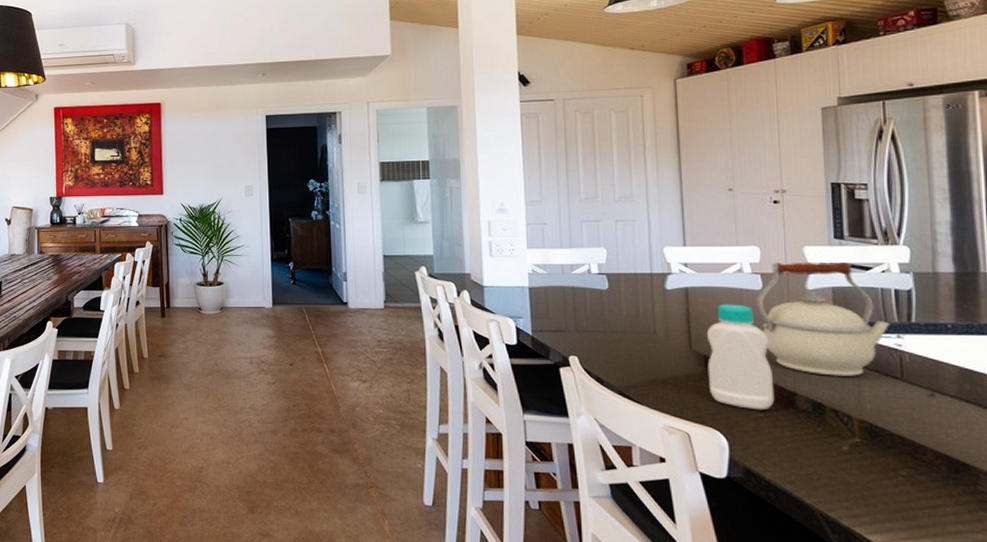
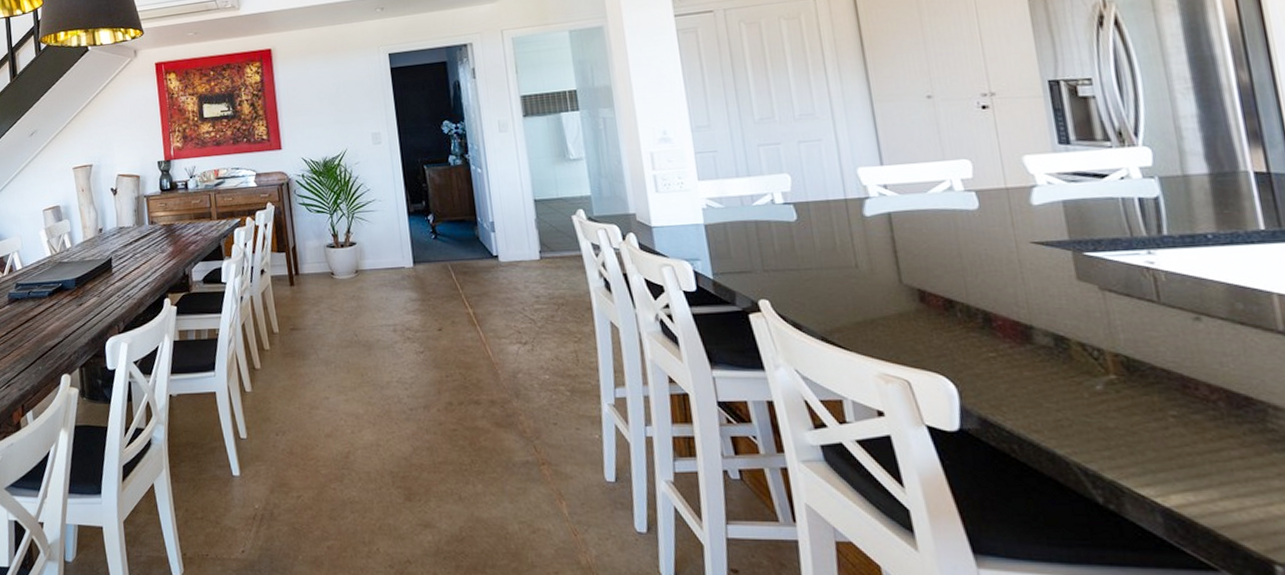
bottle: present [706,304,775,410] -> none [917,227,1008,349]
kettle: present [757,262,890,376] -> none [973,171,1137,304]

